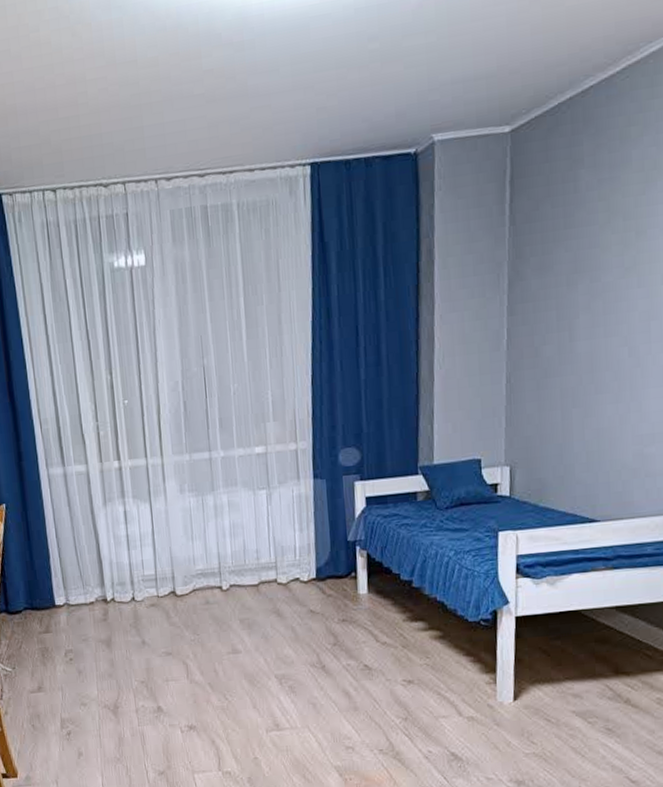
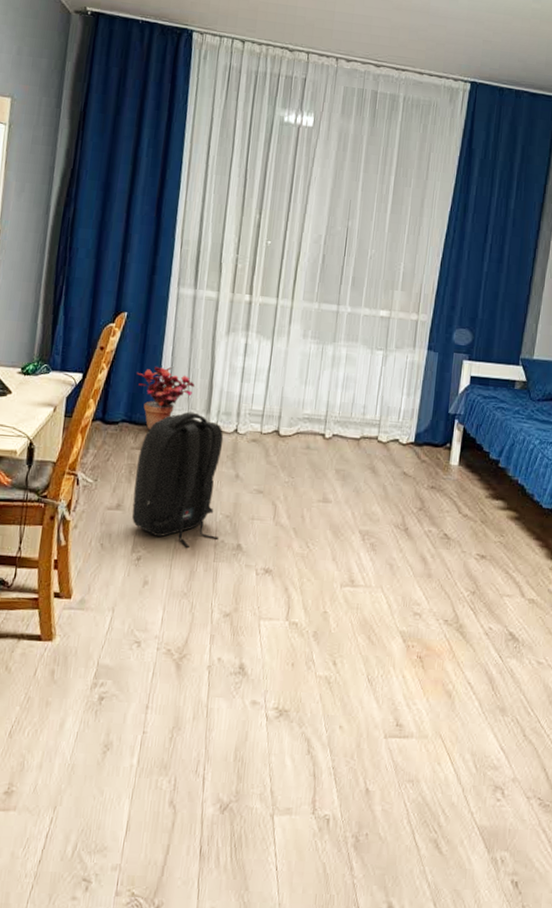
potted plant: none [28,549,84,613] -> present [137,366,195,430]
backpack: none [46,588,139,717] -> present [131,411,224,547]

